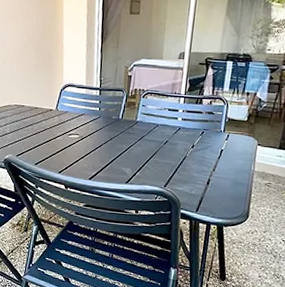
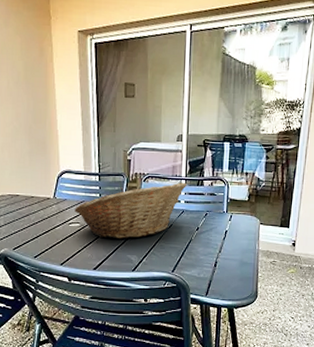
fruit basket: none [75,99,185,152] -> present [75,182,186,239]

